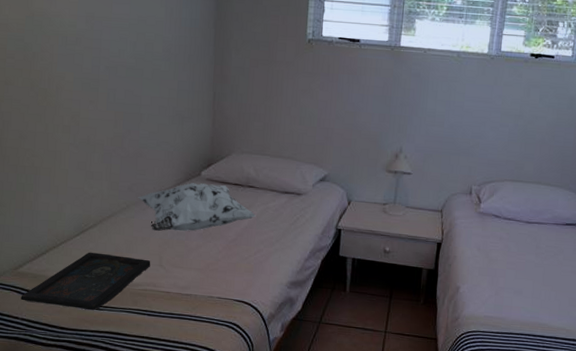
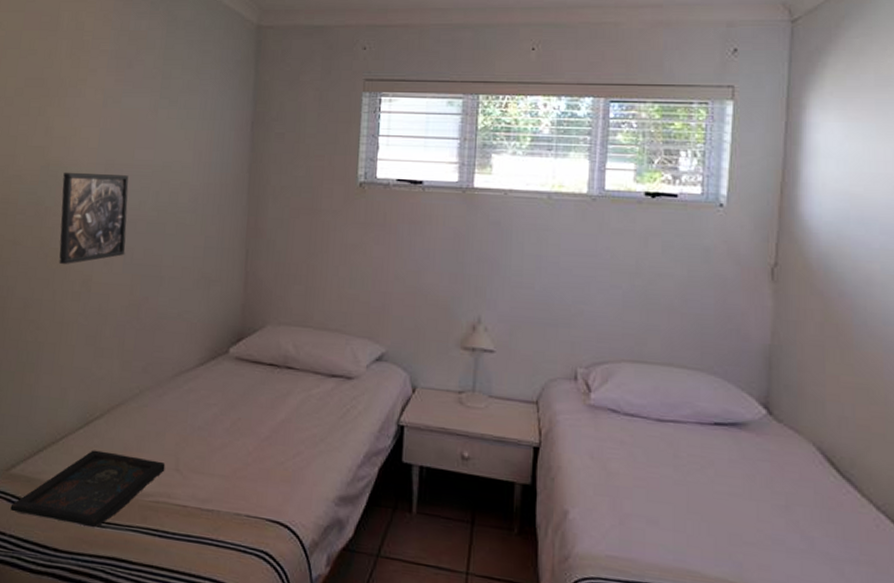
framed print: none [47,22,109,103] -> present [59,172,129,265]
decorative pillow: present [138,183,256,232] -> none [153,362,295,426]

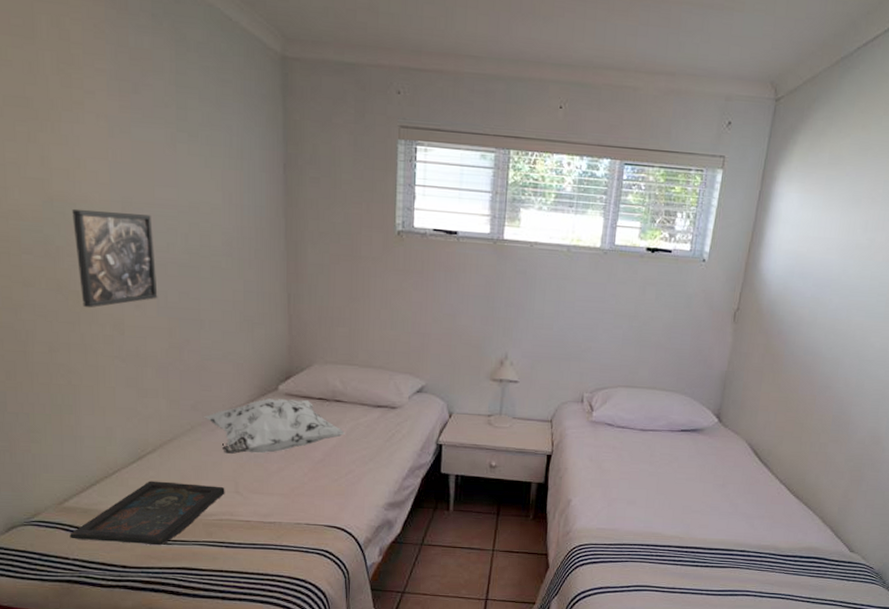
decorative pillow: none [153,362,295,426] -> present [204,398,345,455]

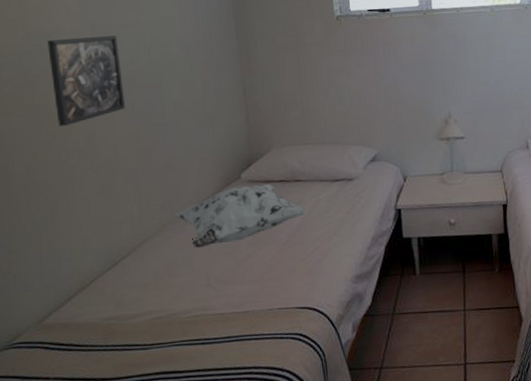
tray: present [70,481,225,545] -> none [50,281,198,357]

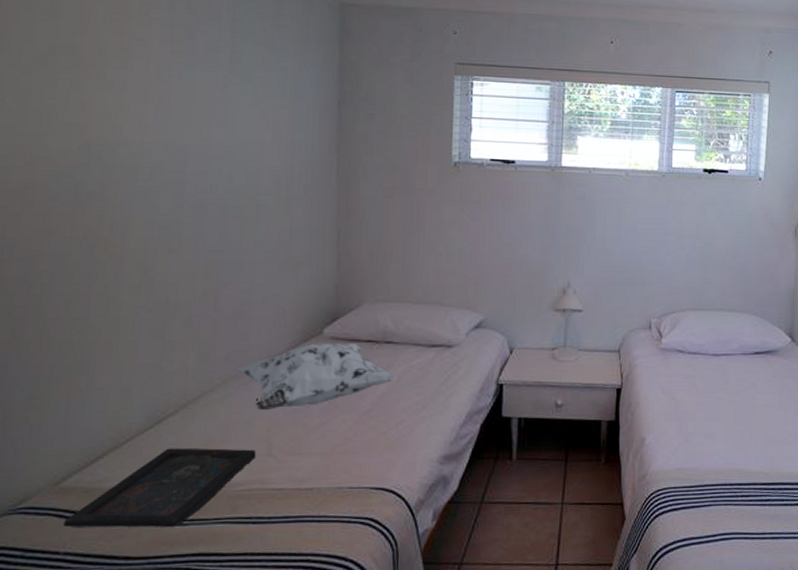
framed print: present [47,35,126,127] -> none [109,152,196,256]
tray: none [50,281,198,357] -> present [63,447,256,528]

